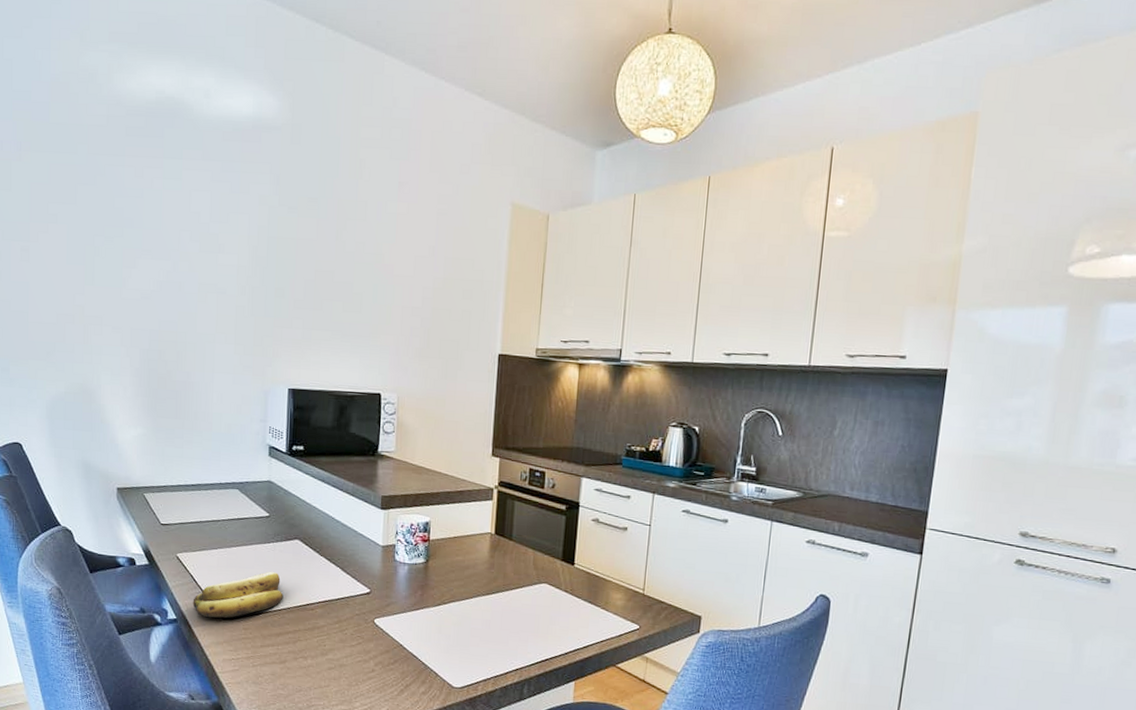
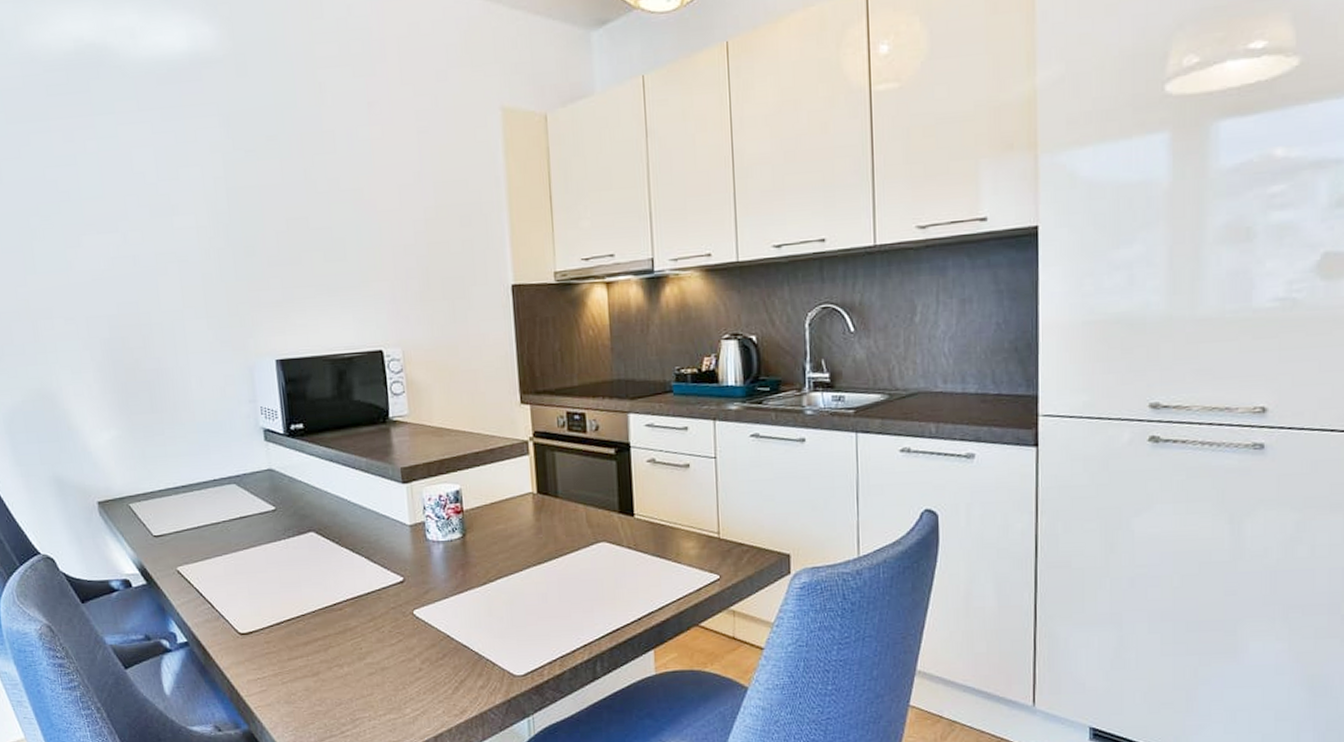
banana: present [192,571,284,618] -> none [203,572,306,636]

